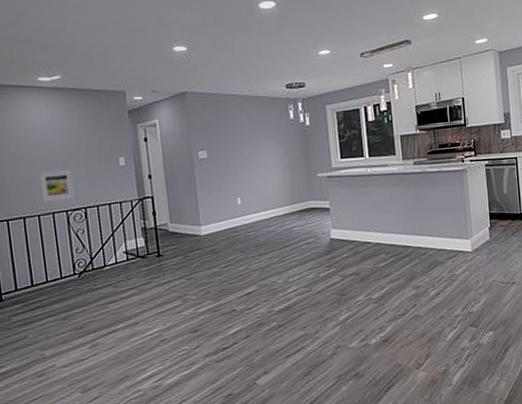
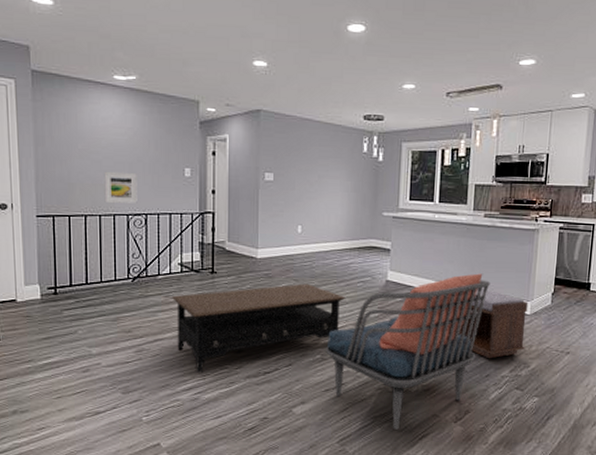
coffee table: none [120,253,293,359] -> present [171,283,345,373]
armchair: none [281,218,430,386] -> present [326,273,490,430]
bench: none [407,233,472,301] -> present [458,289,529,359]

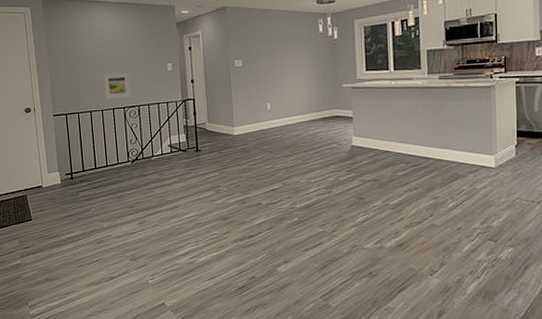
coffee table: present [171,283,345,373] -> none [164,154,315,239]
armchair: present [326,273,490,430] -> none [302,132,452,284]
bench: present [458,289,529,359] -> none [425,146,494,213]

